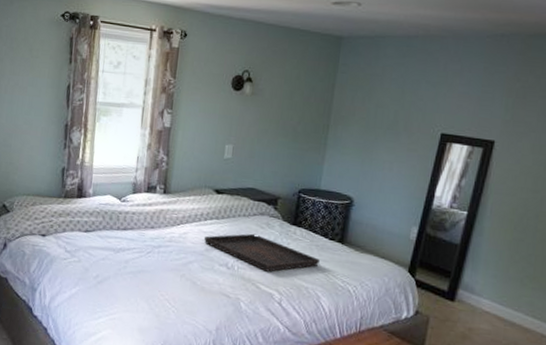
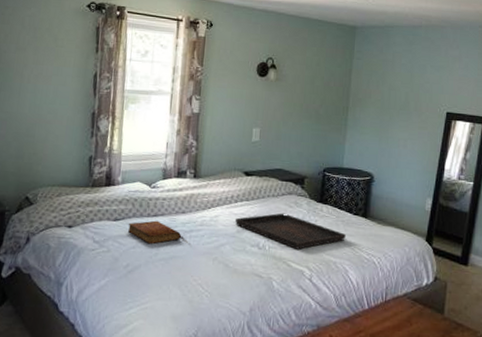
bible: none [98,234,149,257] -> present [128,220,181,244]

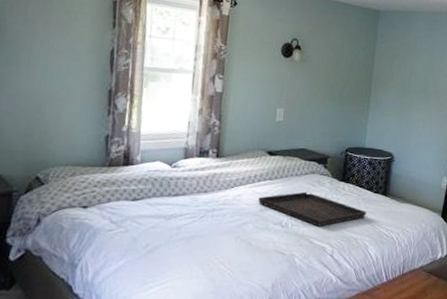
bible: present [128,220,181,244] -> none [148,200,203,224]

